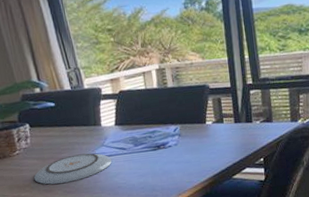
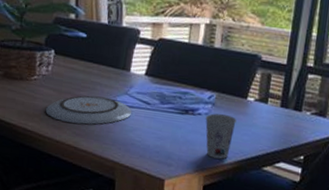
cup: none [175,141,203,180] -> present [205,113,237,159]

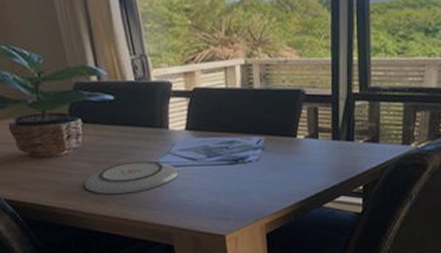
cup: present [205,113,237,159] -> none [257,158,289,204]

